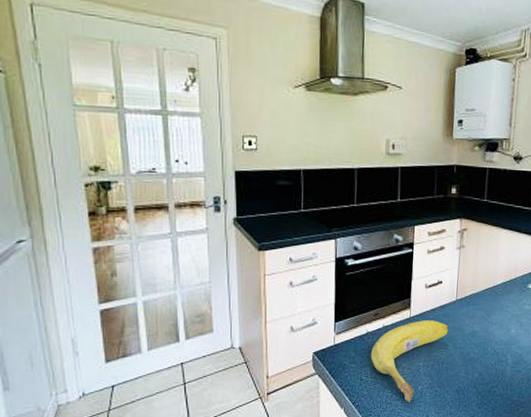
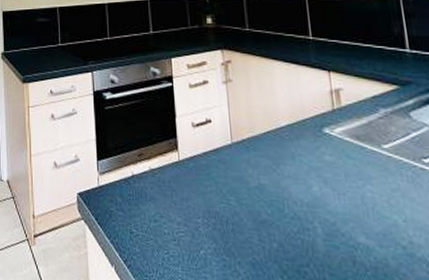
fruit: present [370,320,449,402] -> none [138,165,228,271]

